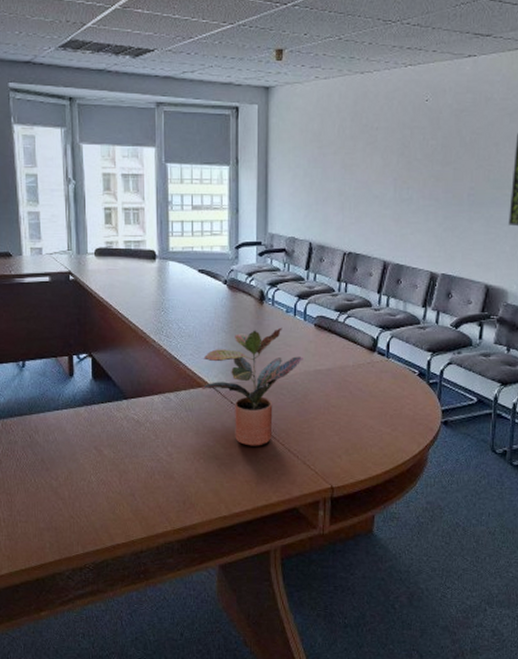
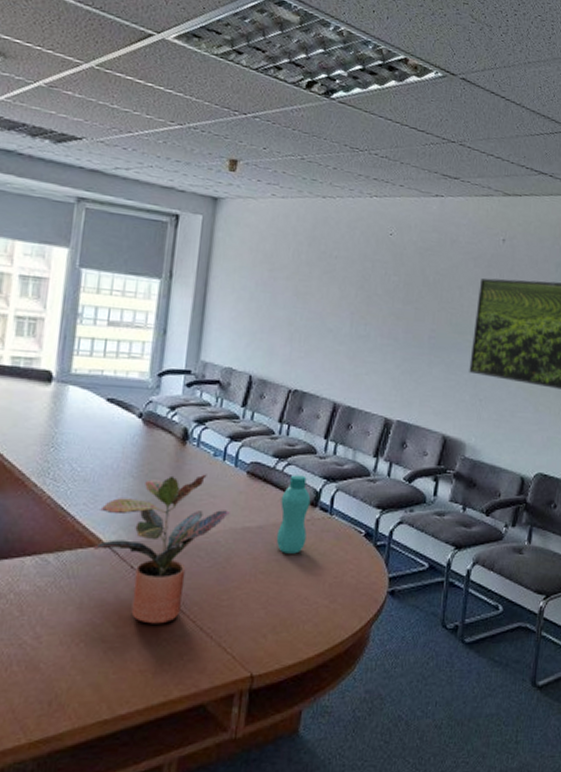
bottle: none [343,325,370,391] -> present [276,475,311,554]

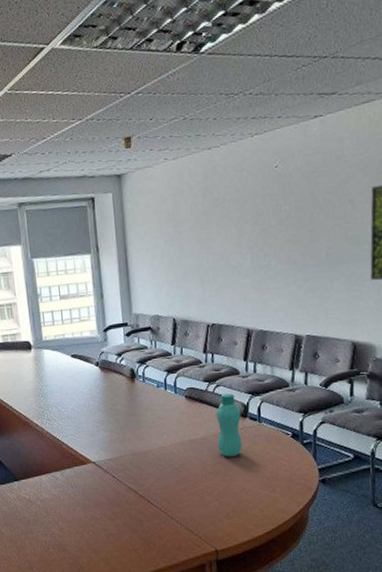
potted plant: present [94,474,230,624] -> none [83,402,178,516]

